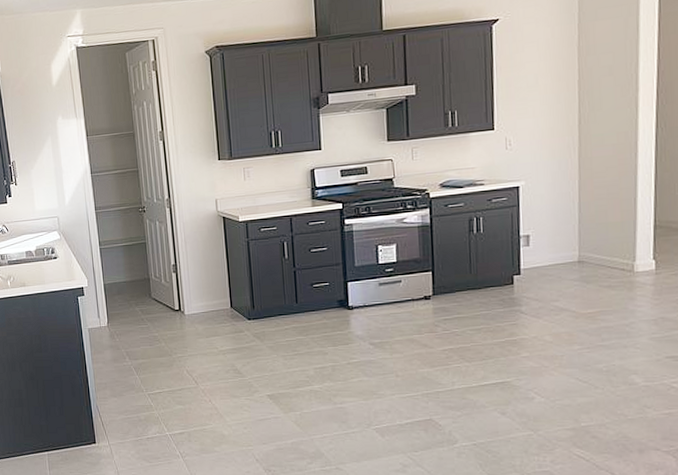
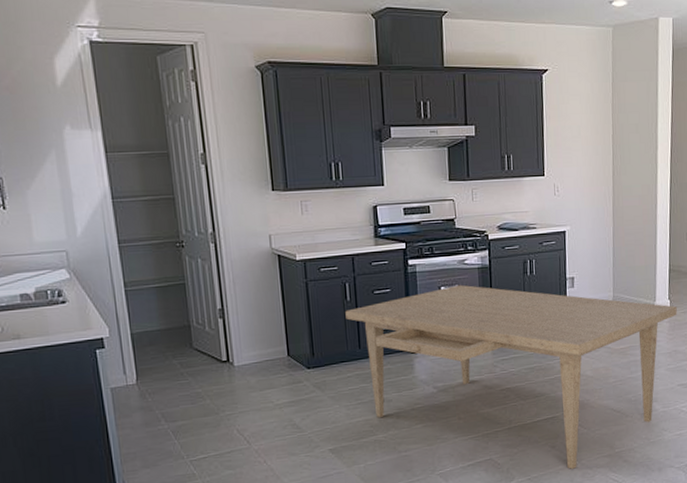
dining table: none [283,243,665,439] -> present [345,284,677,469]

